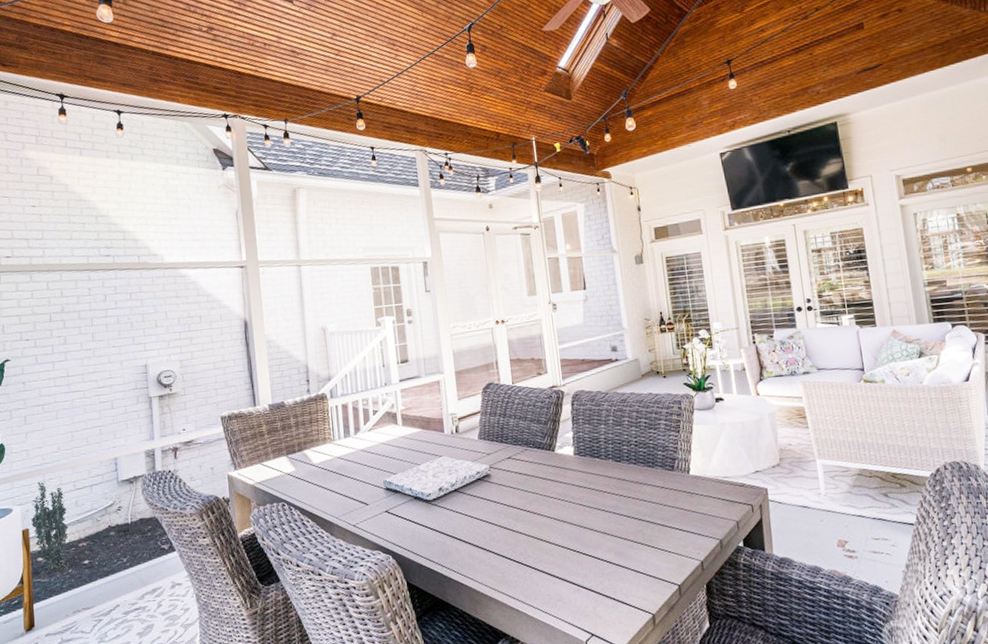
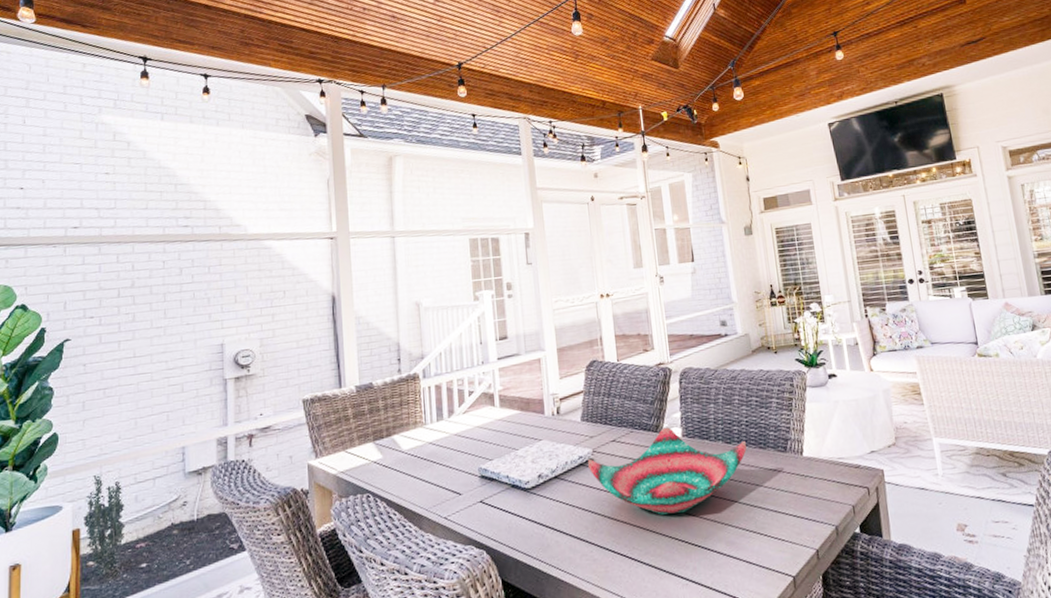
decorative bowl: none [485,446,635,528] -> present [588,427,747,516]

